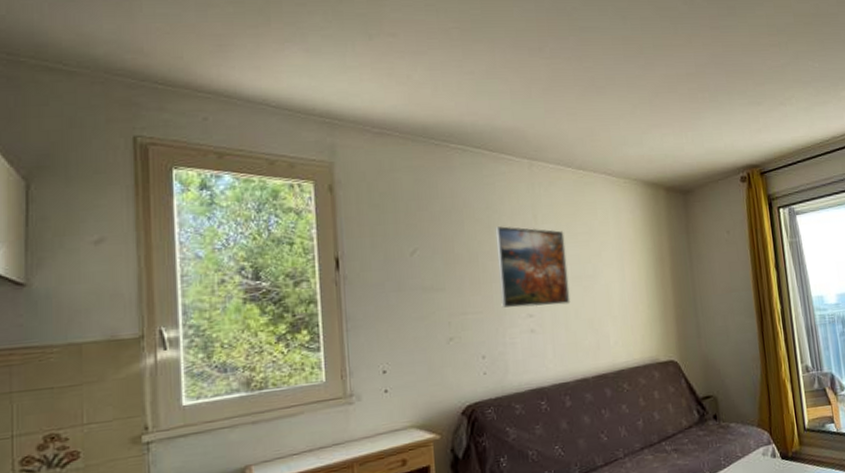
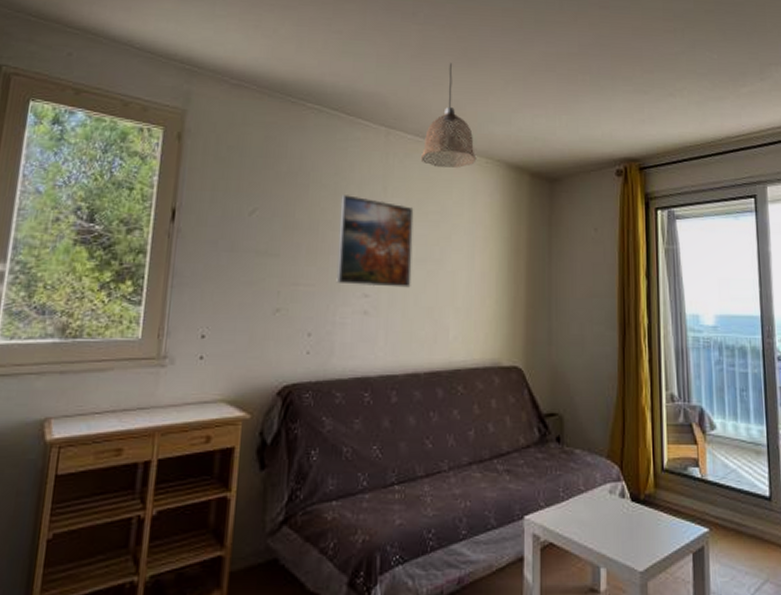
pendant lamp: none [563,93,616,191] -> present [420,63,477,168]

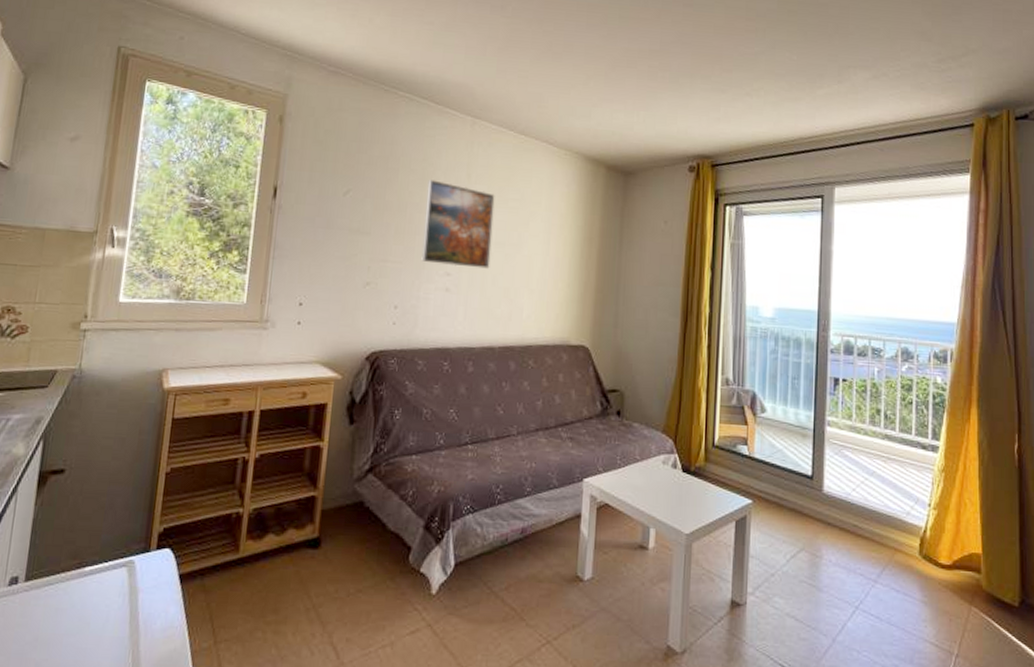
pendant lamp: present [420,63,477,168] -> none [503,57,556,158]

